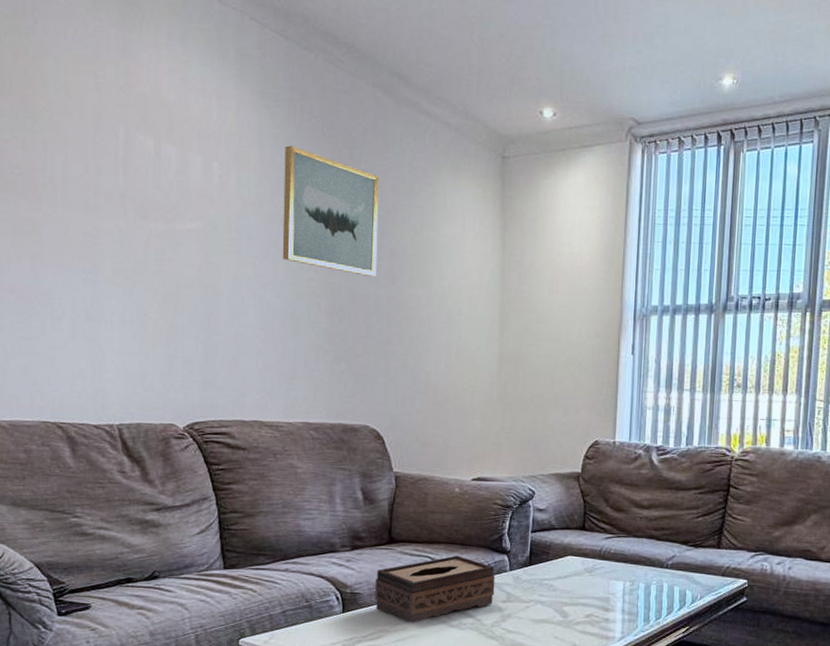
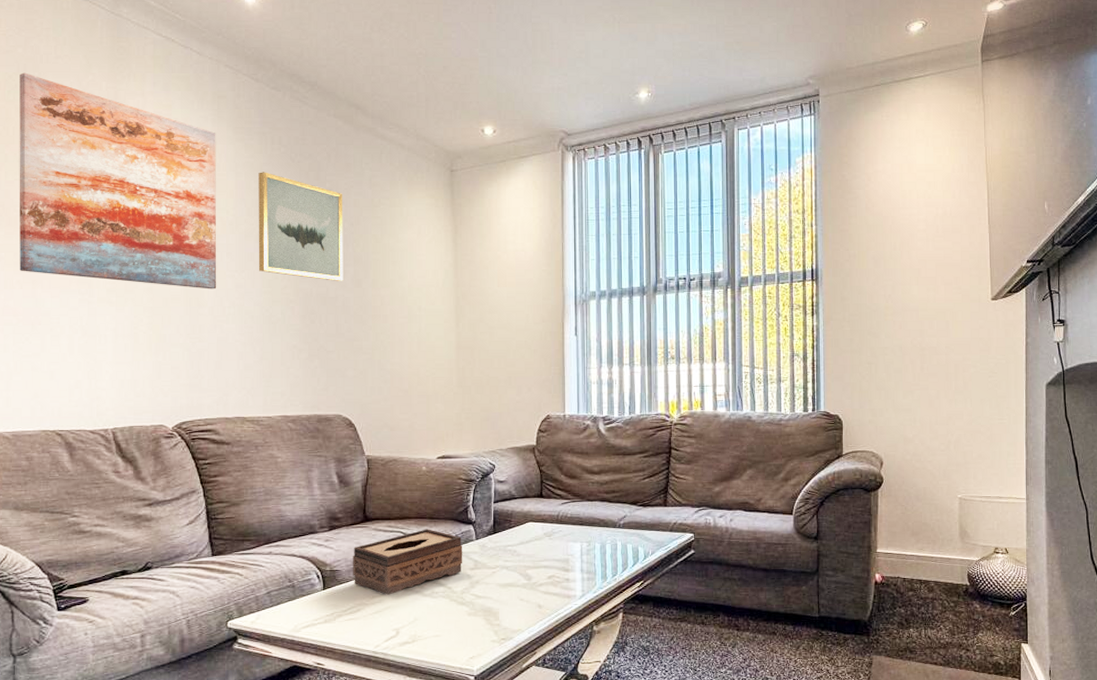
wall art: none [16,12,239,277] -> present [19,72,217,290]

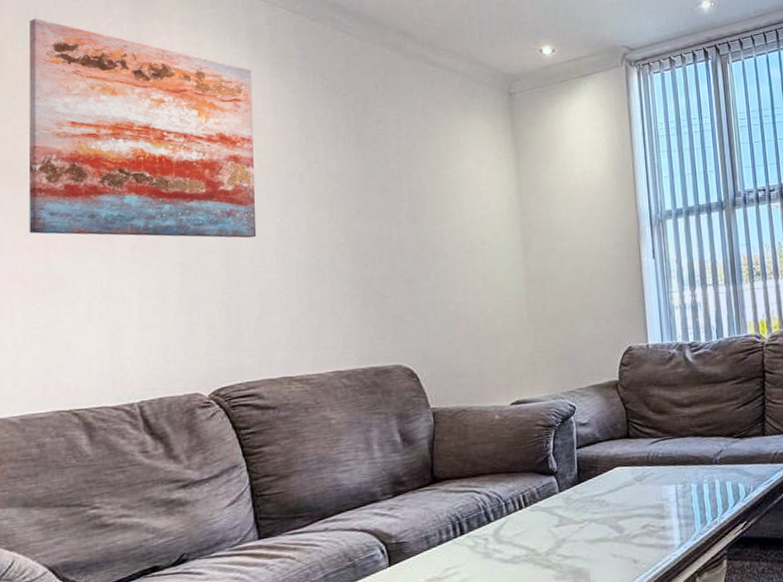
wall art: present [258,172,343,281] -> none [300,107,398,219]
tissue box: present [353,529,463,595] -> none [421,484,546,565]

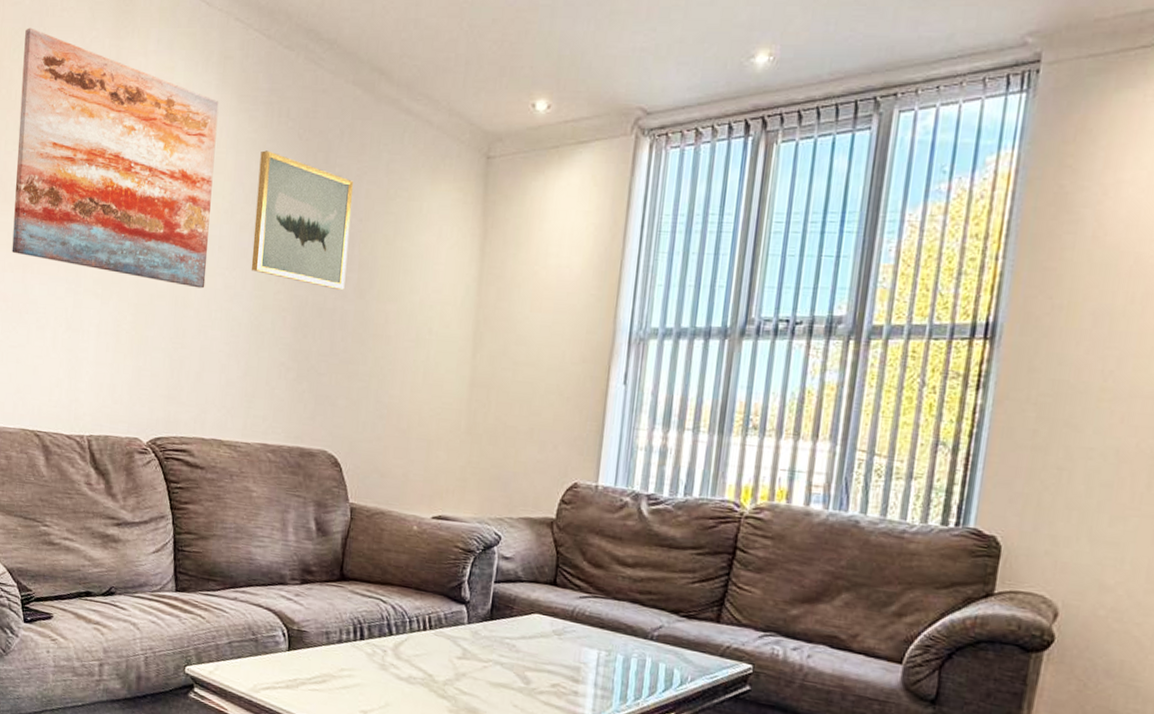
wall art: none [300,107,398,219] -> present [251,150,353,290]

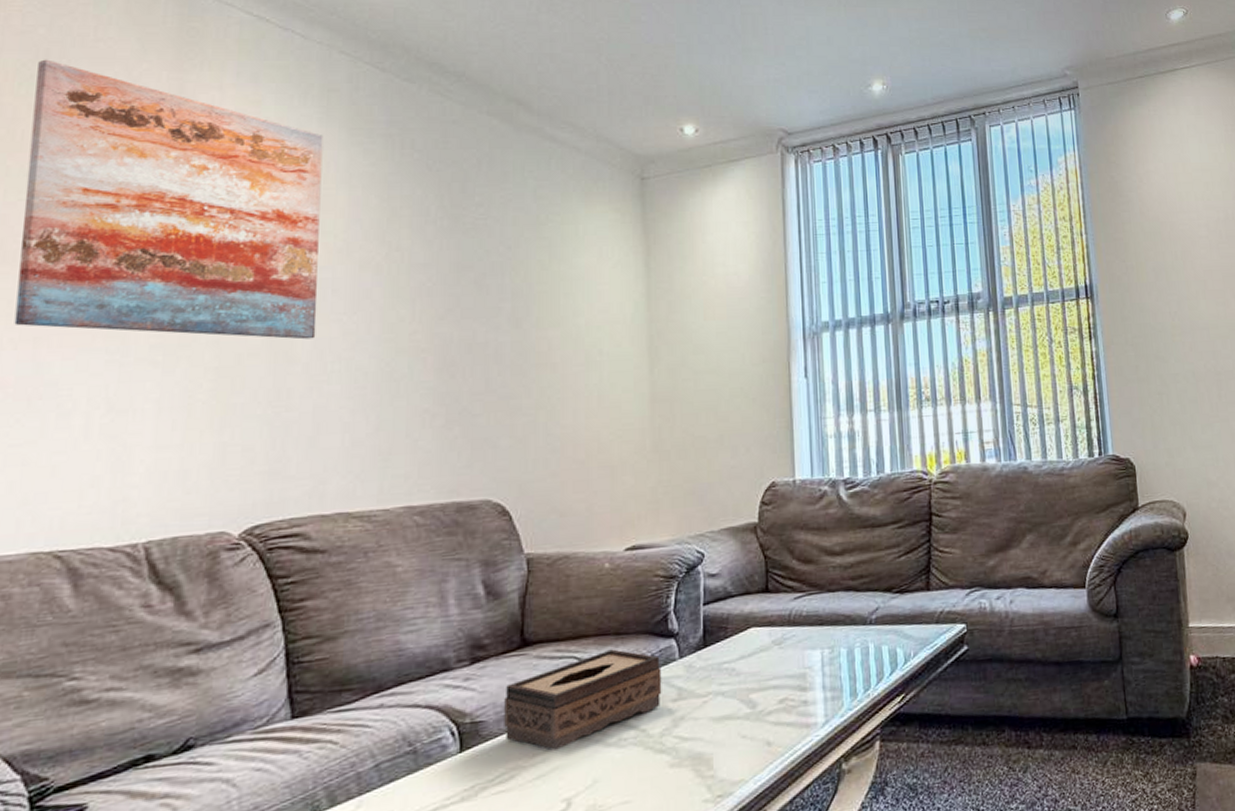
wall art: present [251,150,353,290] -> none [377,184,498,322]
tissue box: none [322,600,451,670] -> present [504,649,662,750]

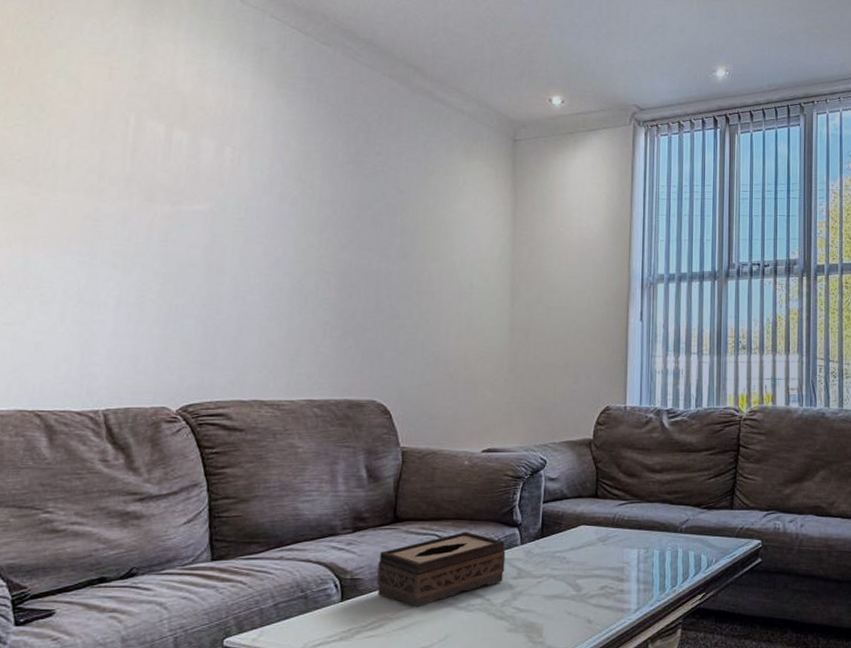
wall art: present [14,59,324,340] -> none [9,9,255,256]

